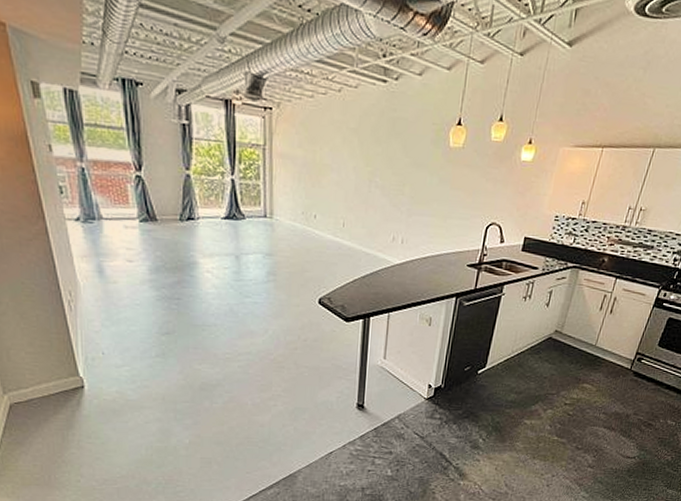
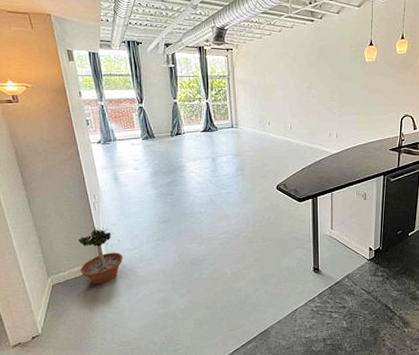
potted tree: none [46,331,109,408] -> present [78,225,123,285]

